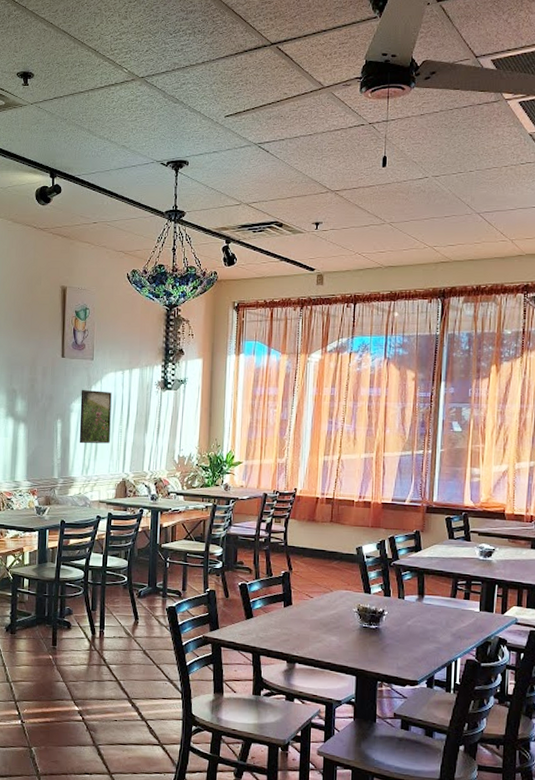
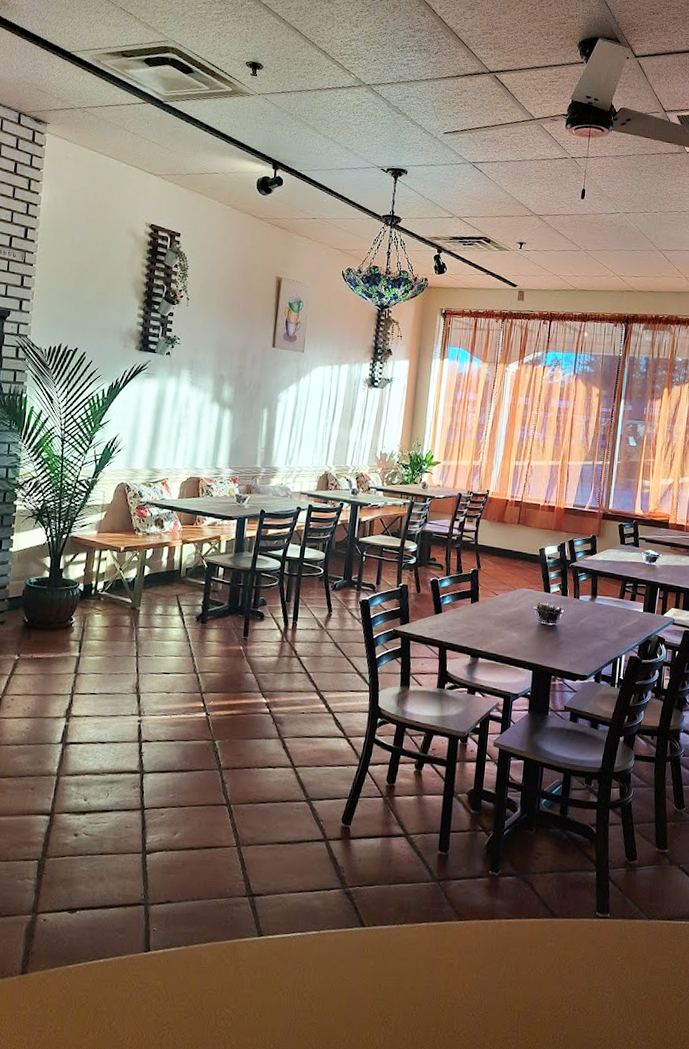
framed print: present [79,389,112,444] -> none [284,380,320,436]

